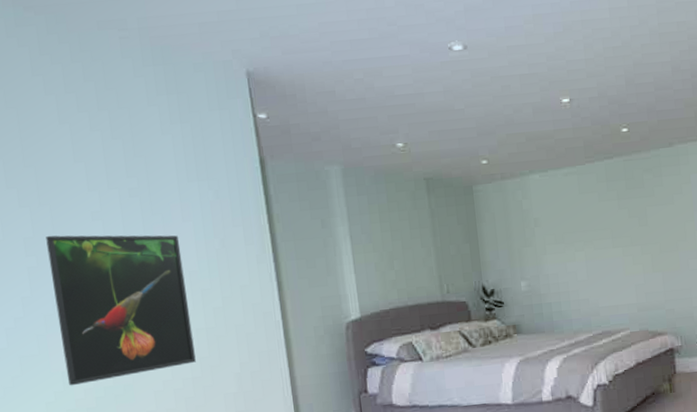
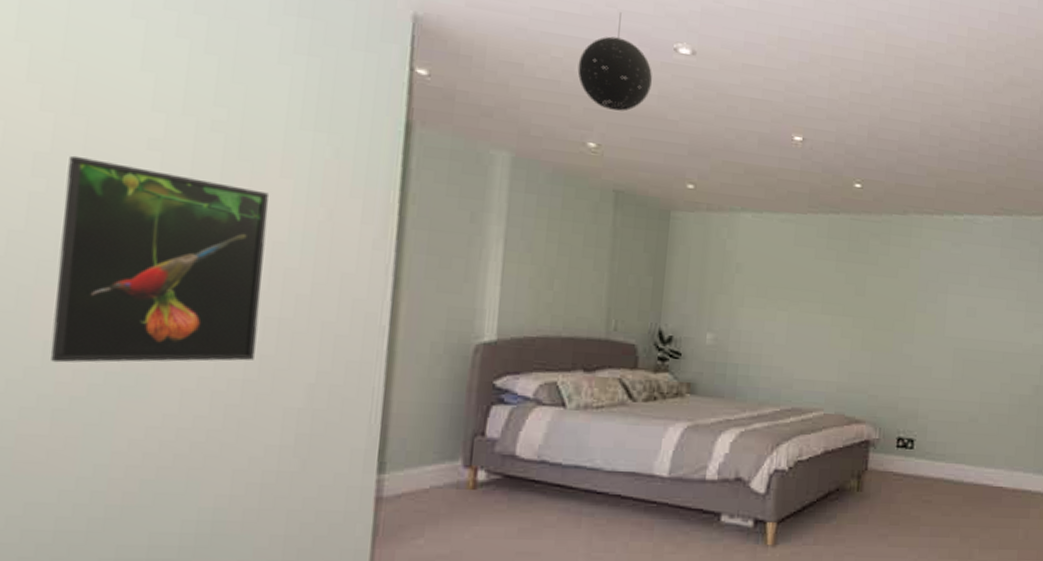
pendant light: none [376,28,437,113] -> present [577,12,652,111]

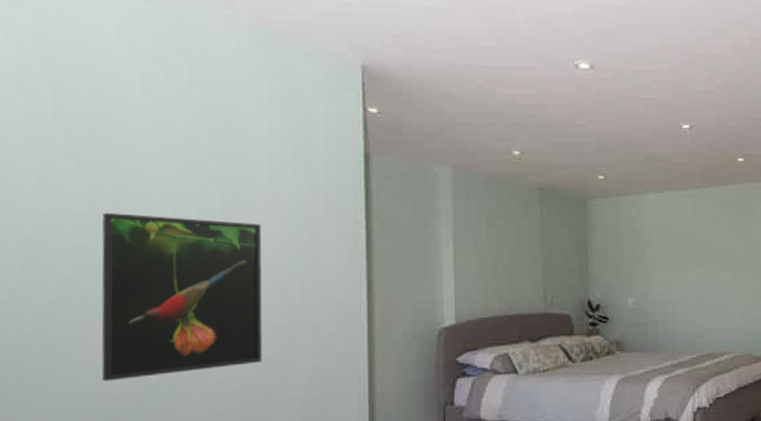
pendant light: present [577,12,652,111] -> none [498,41,560,122]

